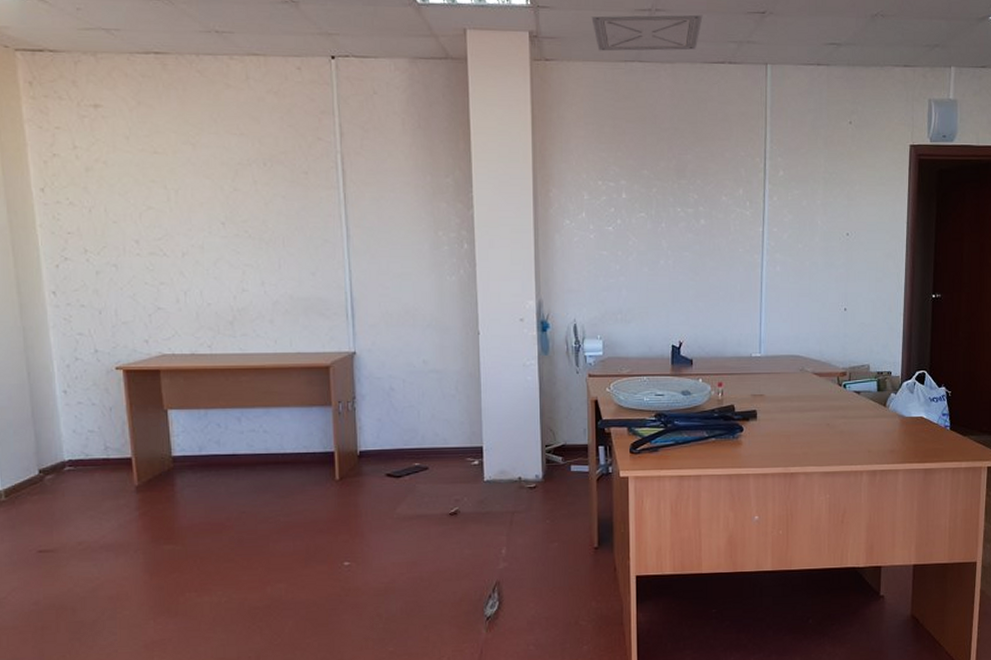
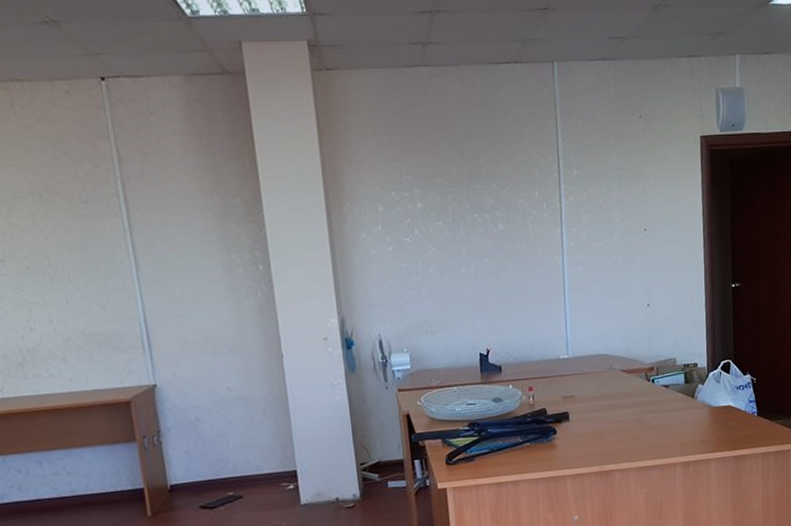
ceiling vent: present [591,14,703,52] -> none [370,14,485,57]

